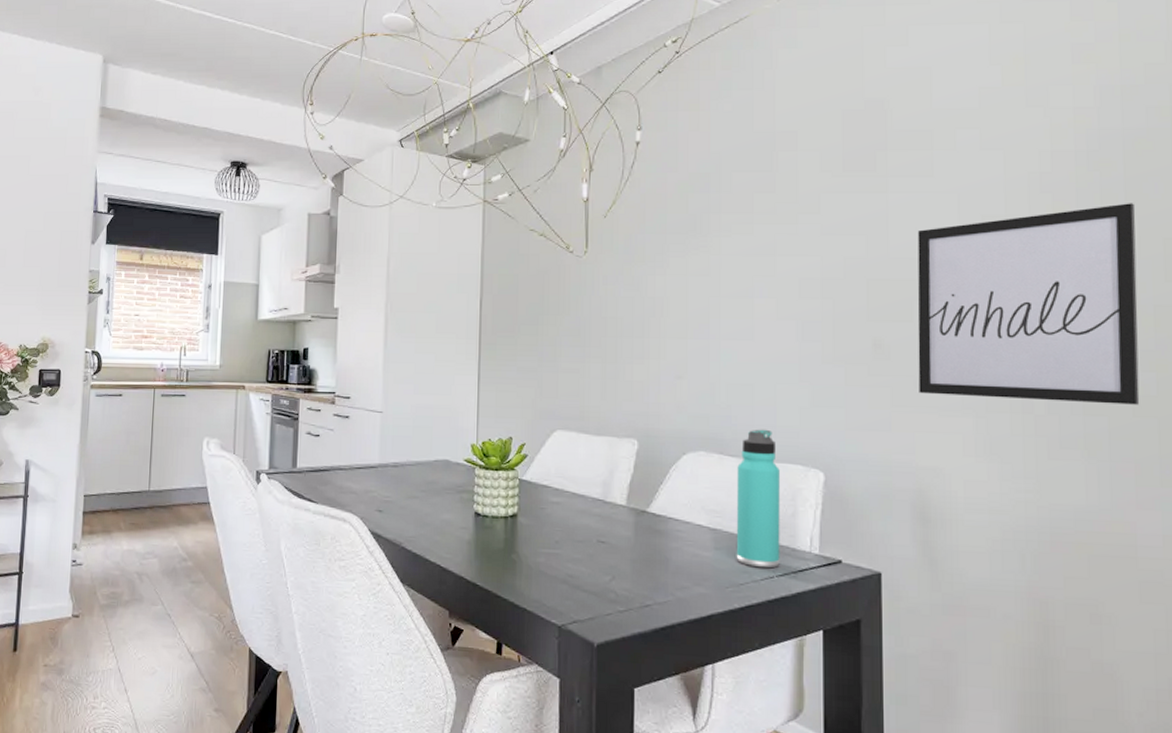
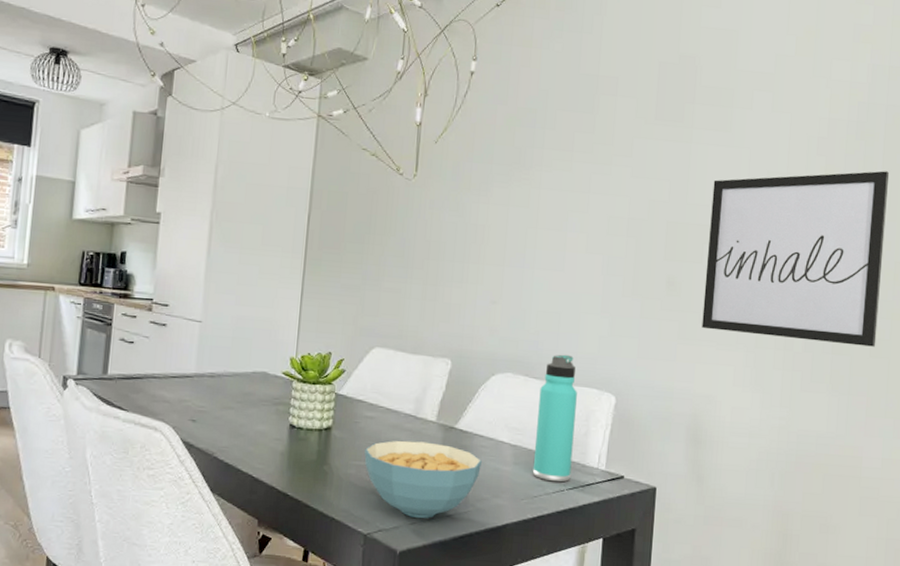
cereal bowl: none [553,526,678,609] -> present [364,440,482,518]

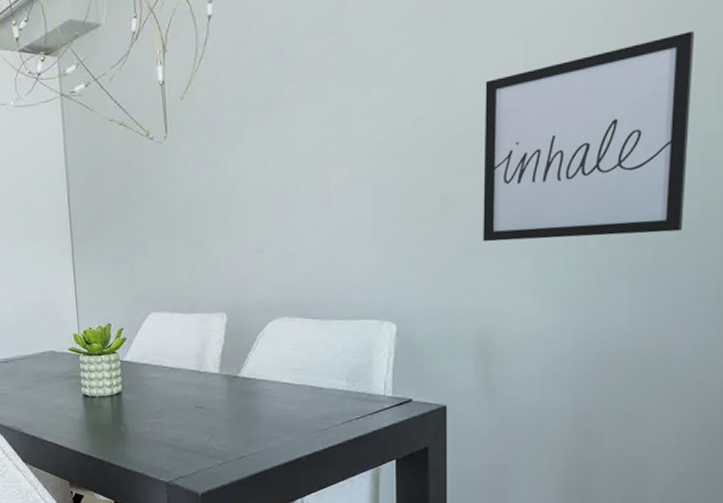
cereal bowl: present [364,440,482,518] -> none [156,393,268,463]
thermos bottle: present [532,354,577,483] -> none [318,290,358,414]

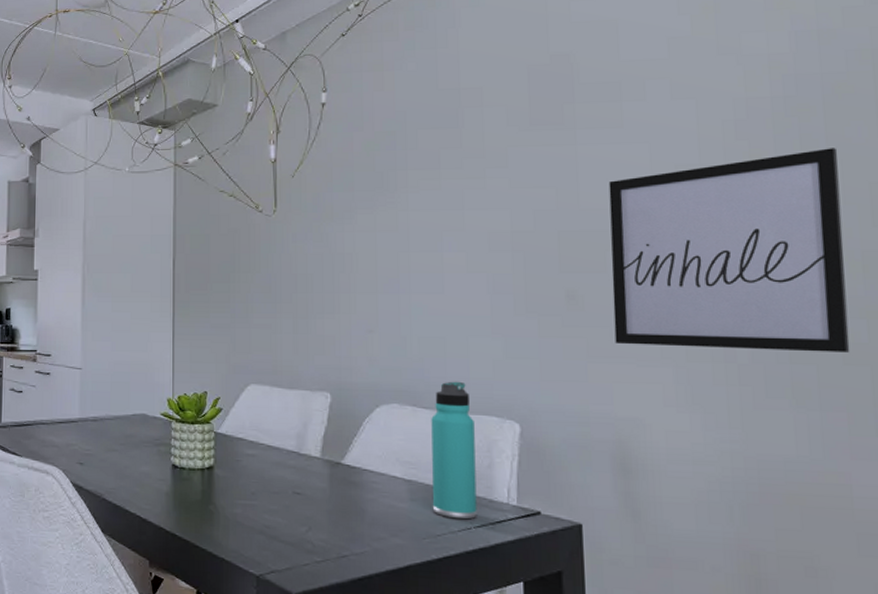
thermos bottle: none [318,290,358,414] -> present [431,381,477,520]

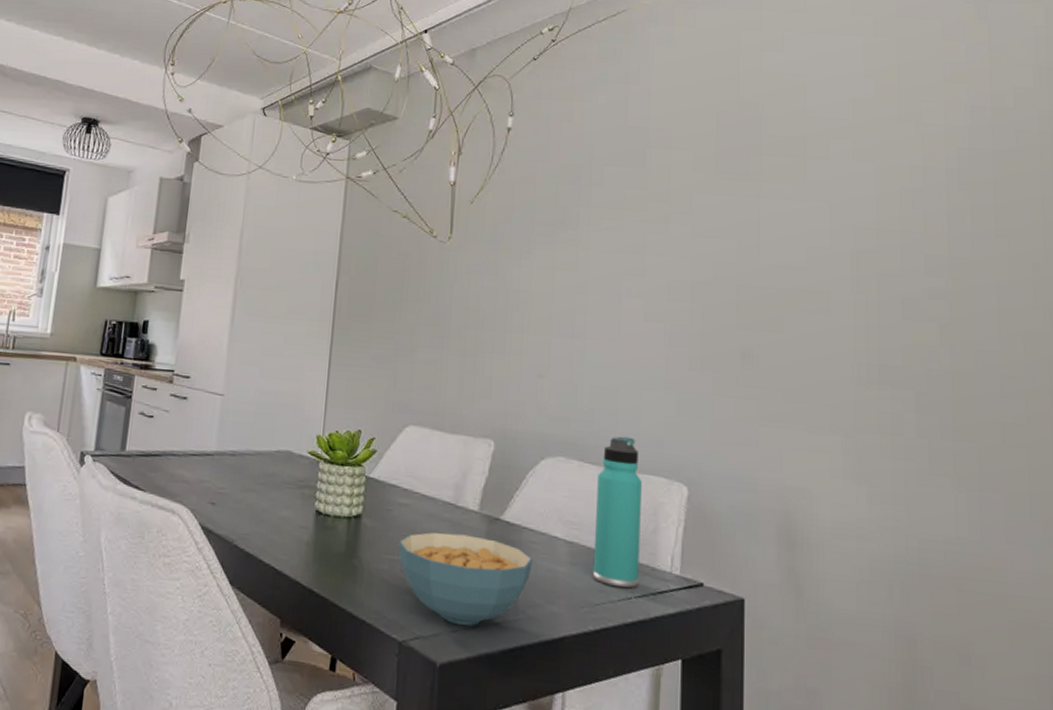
cereal bowl: none [249,478,374,559] -> present [398,532,532,626]
wall art: present [608,148,850,353] -> none [787,224,1010,433]

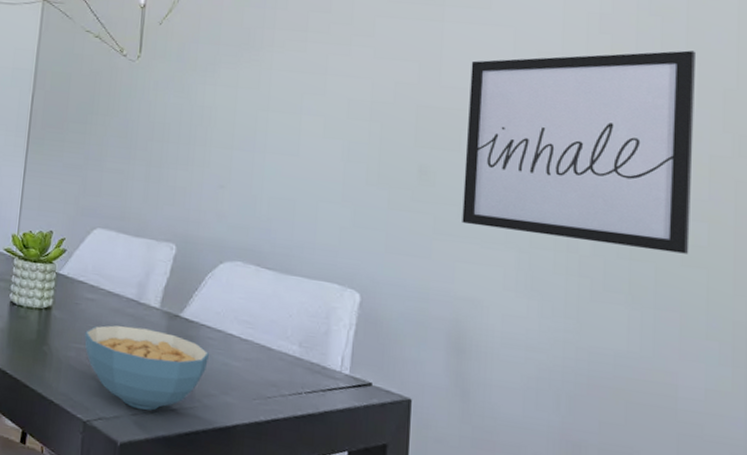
thermos bottle: present [592,436,642,589] -> none [265,244,316,384]
wall art: none [787,224,1010,433] -> present [462,50,697,254]

